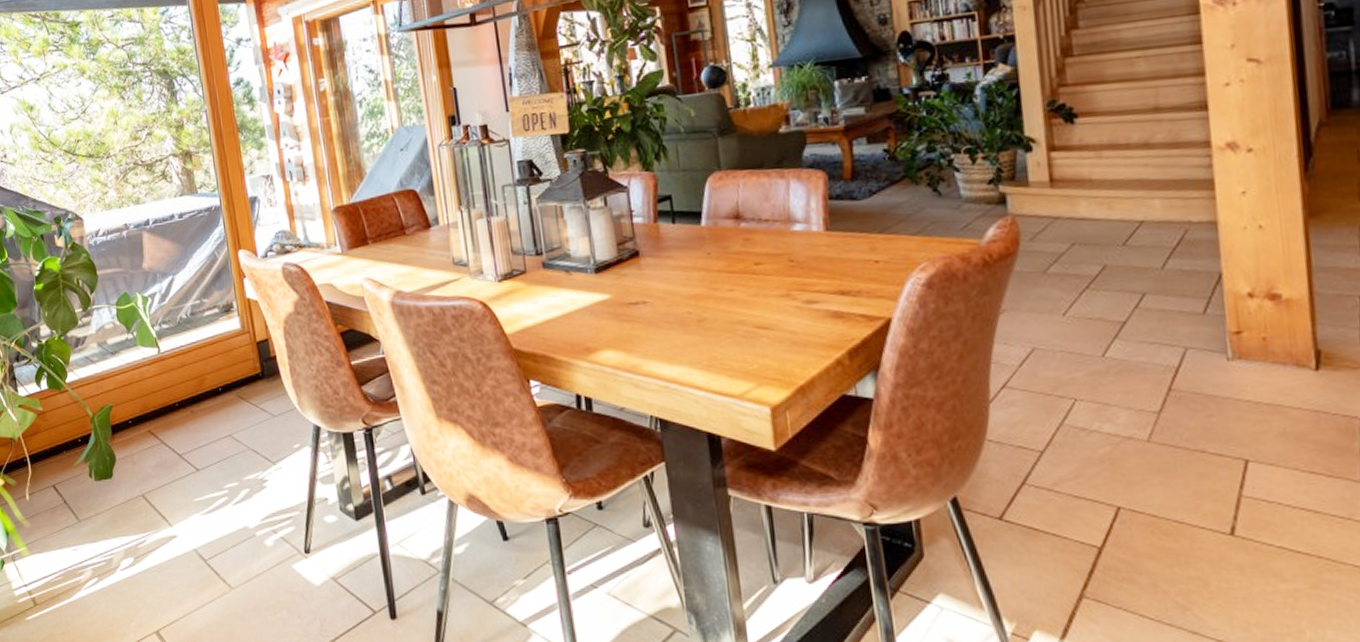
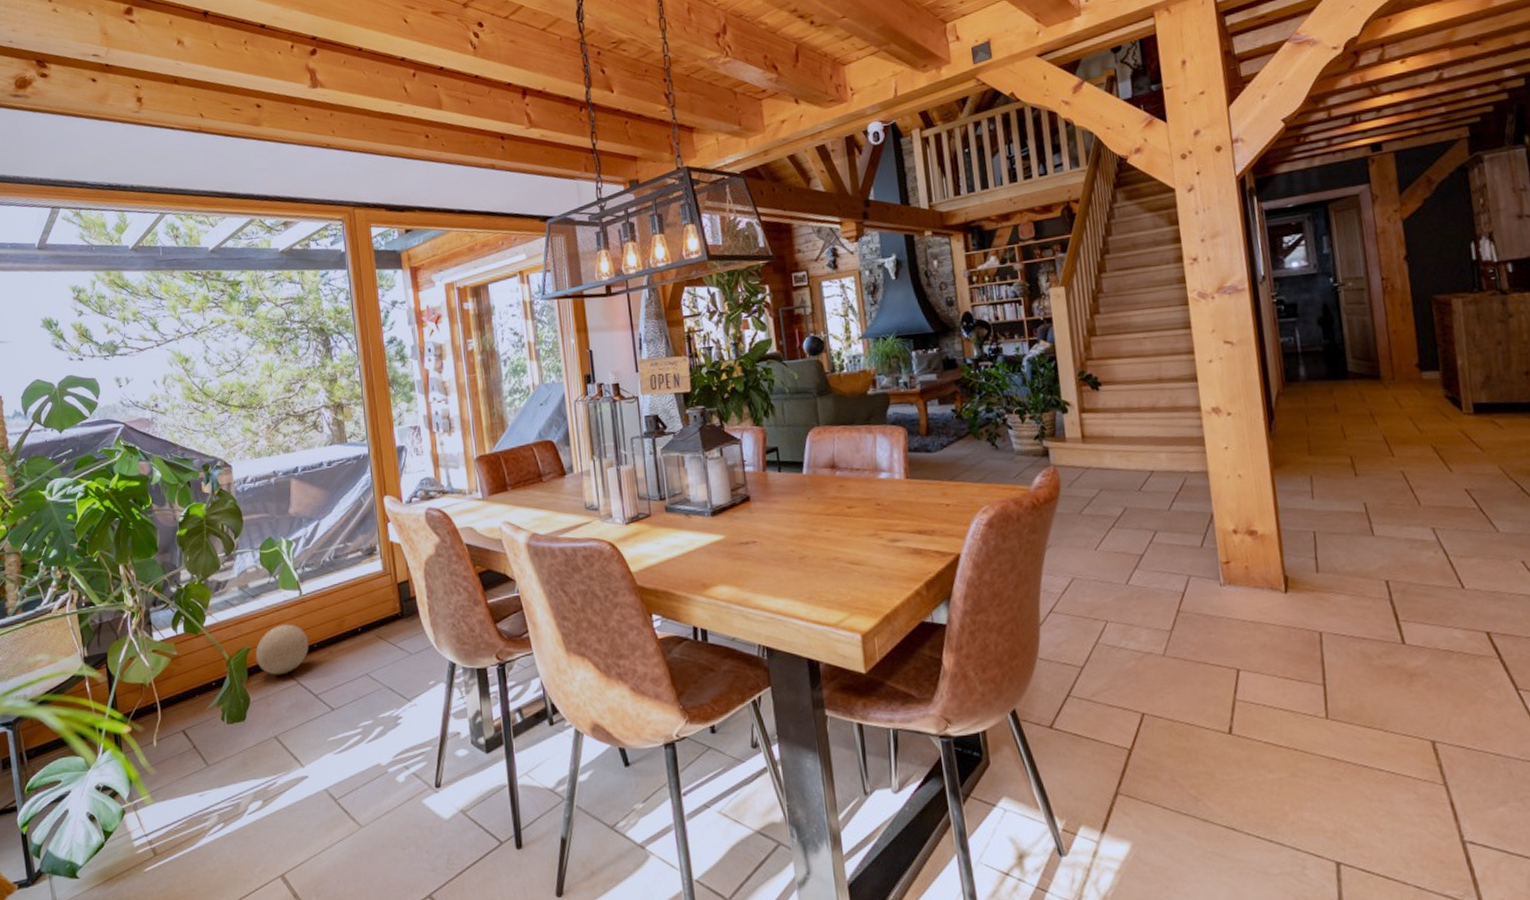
decorative ball: none [118,382,171,434] -> present [255,624,309,675]

